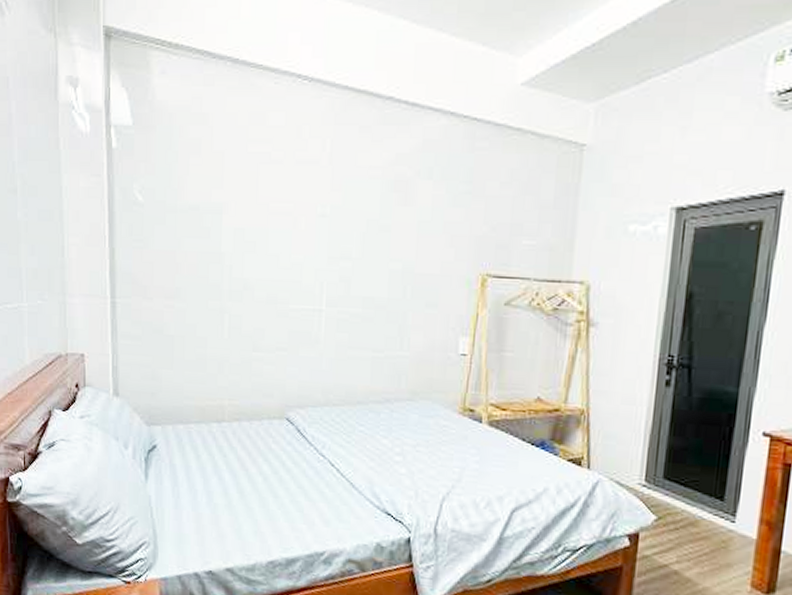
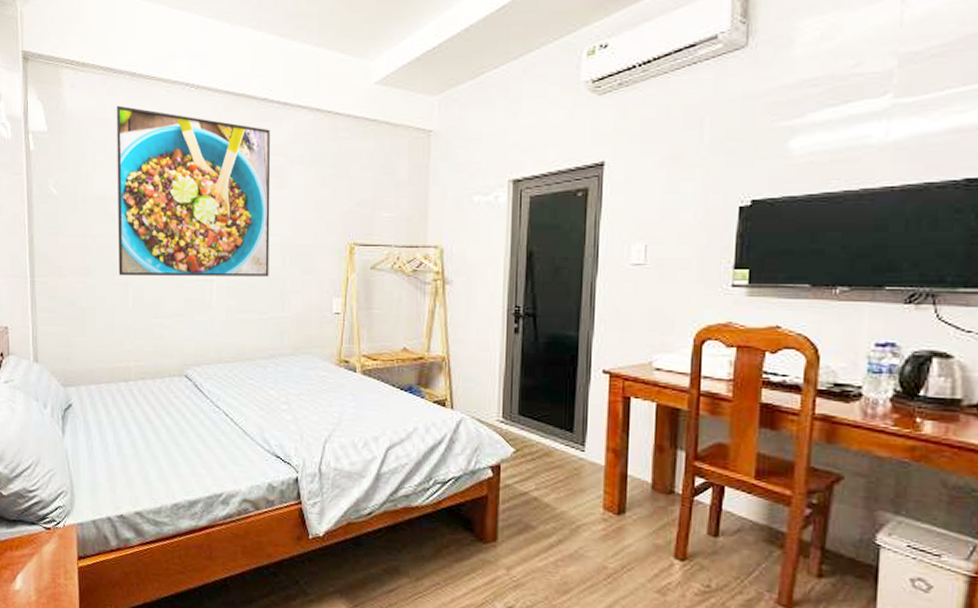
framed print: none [213,98,395,309] -> present [116,105,271,277]

